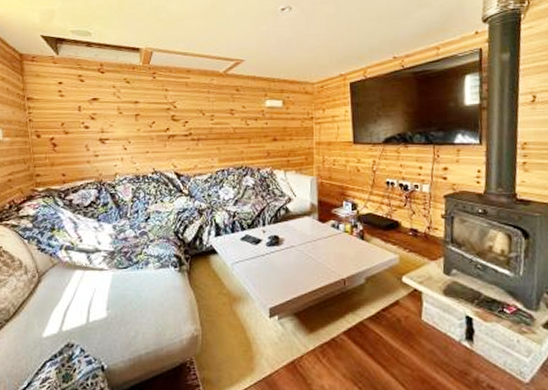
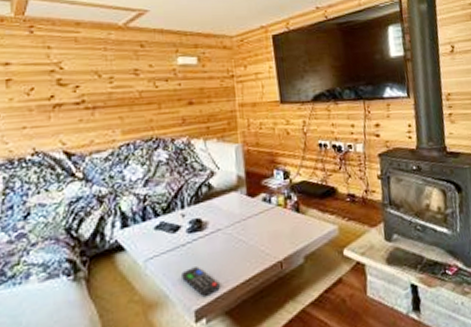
remote control: none [260,274,291,299] -> present [182,267,220,298]

